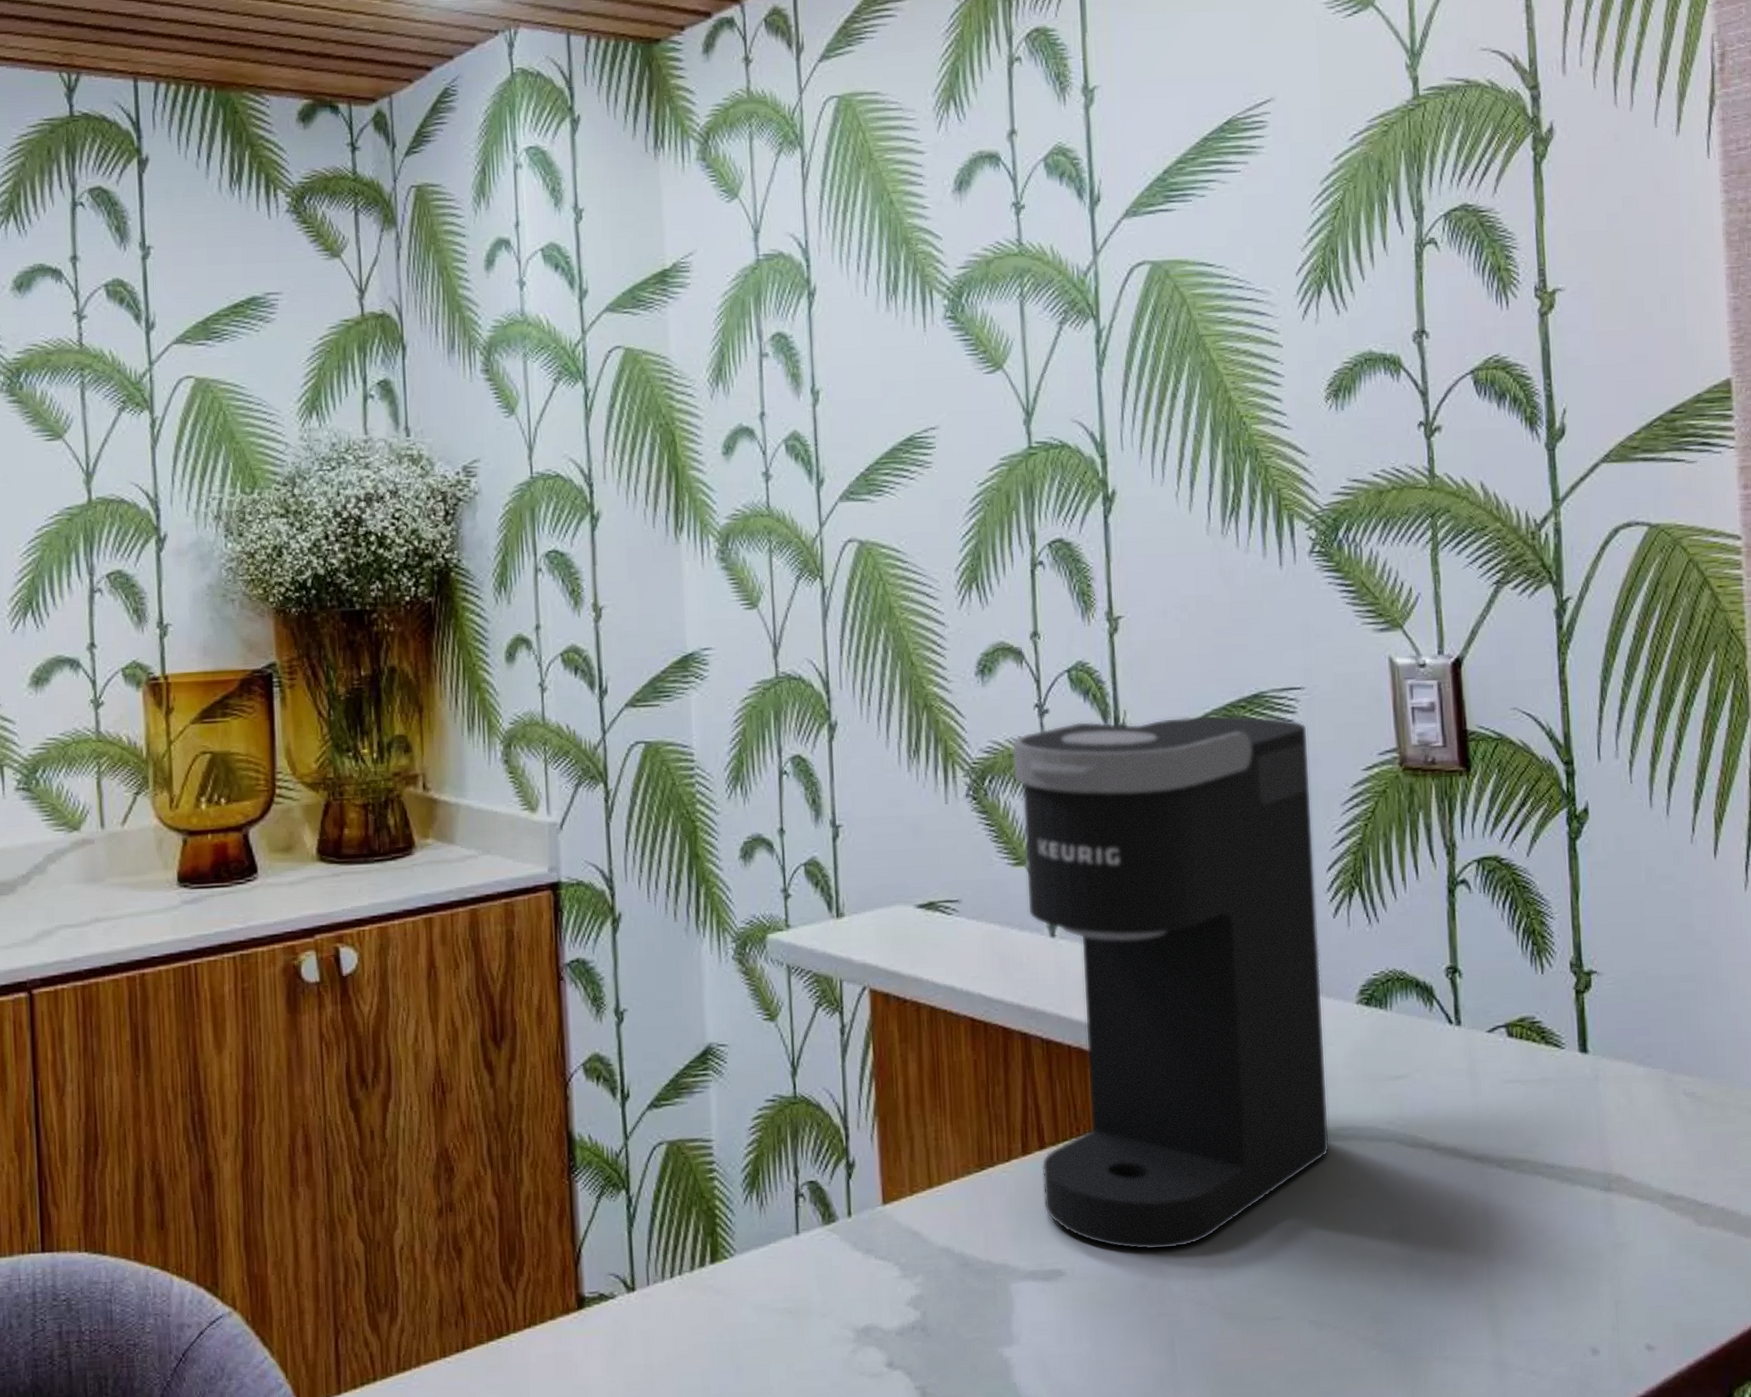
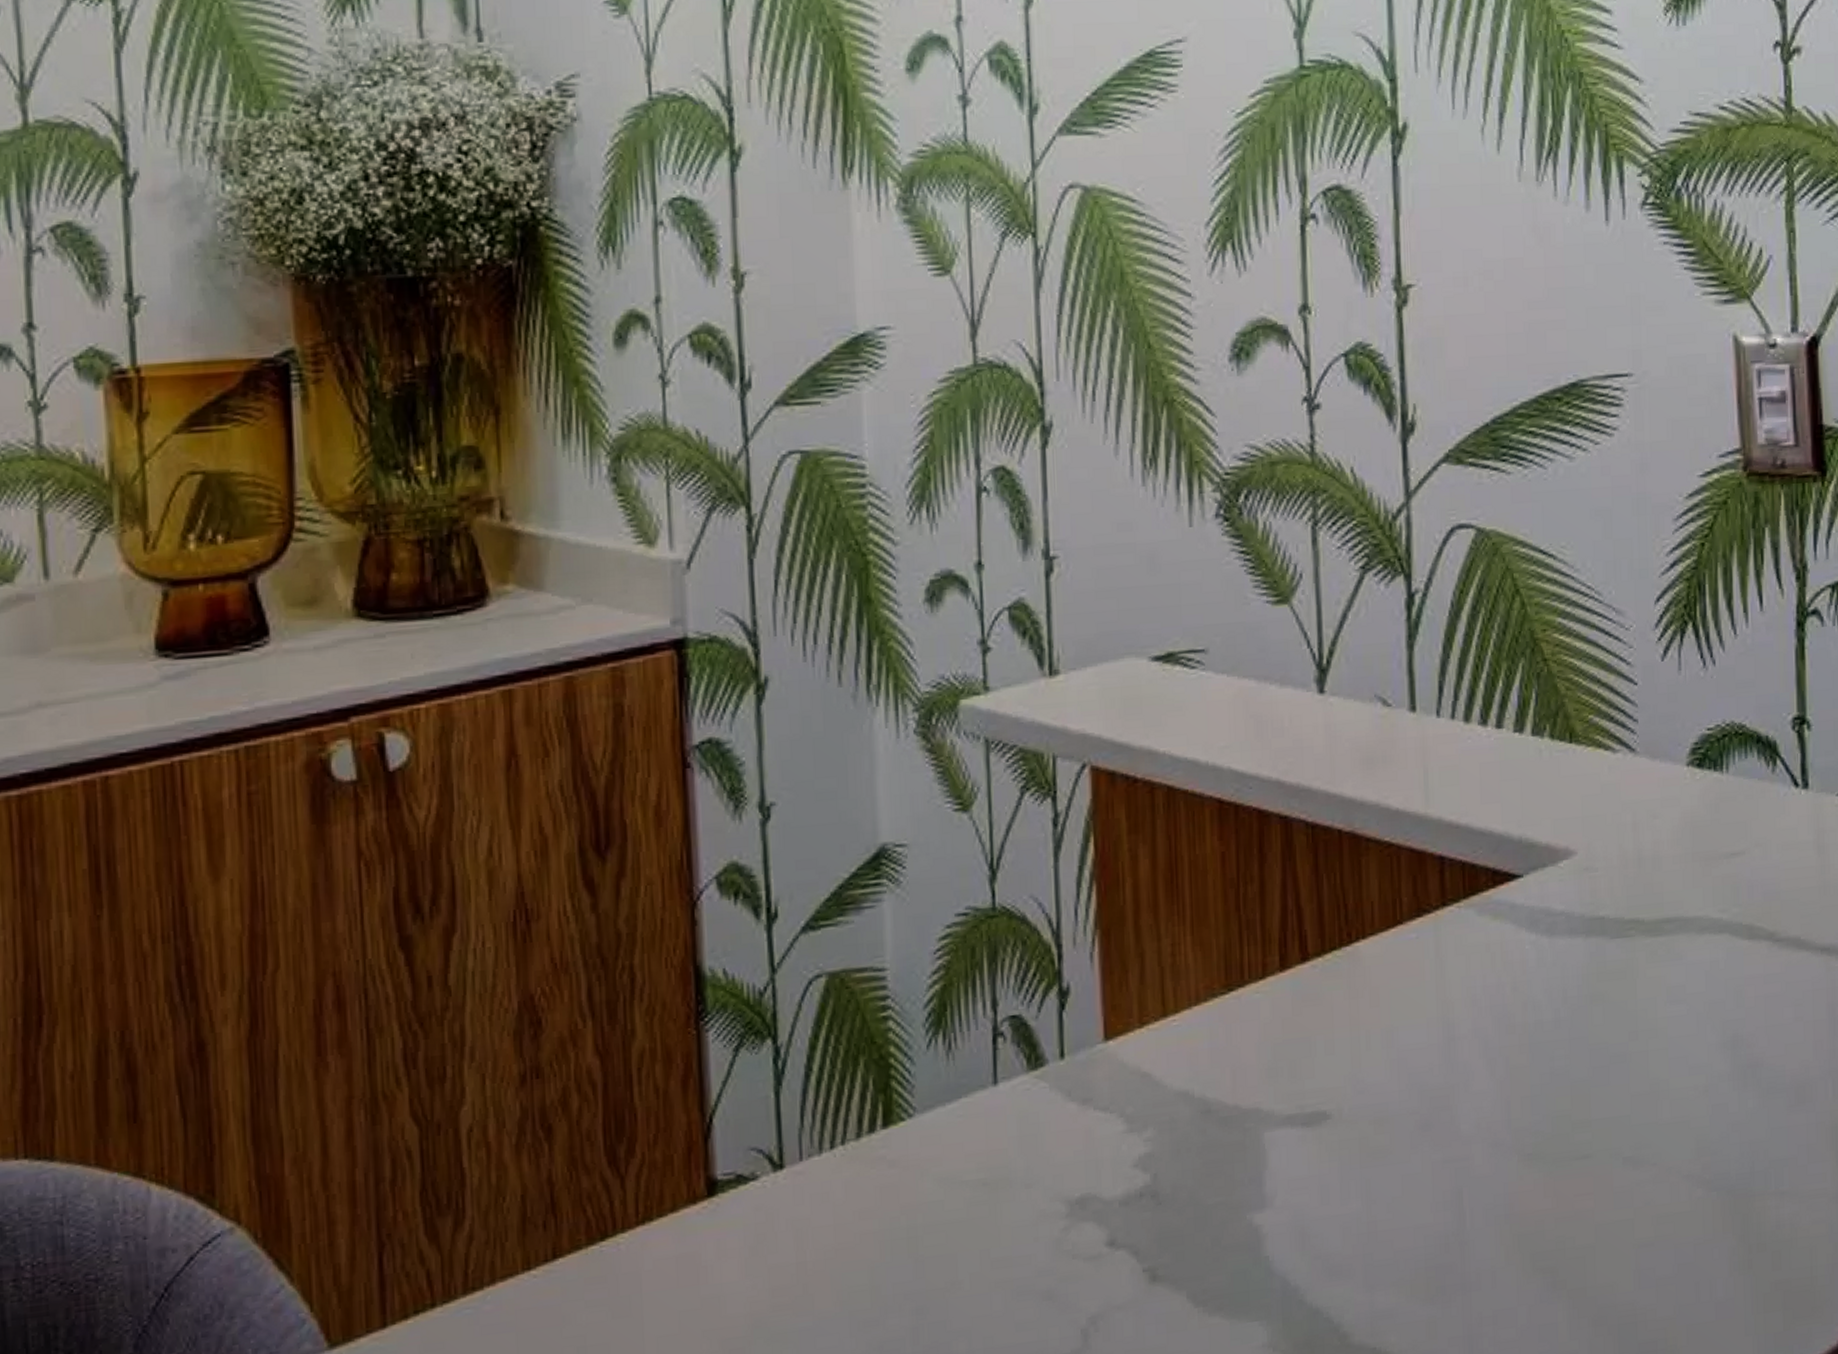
coffee maker: present [1012,715,1330,1250] -> none [1274,409,1653,1082]

